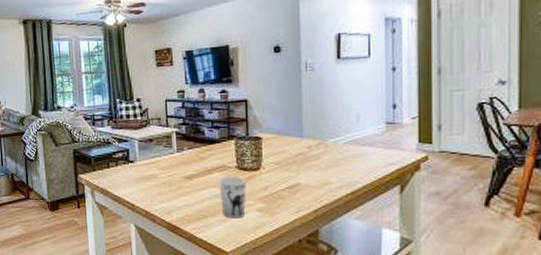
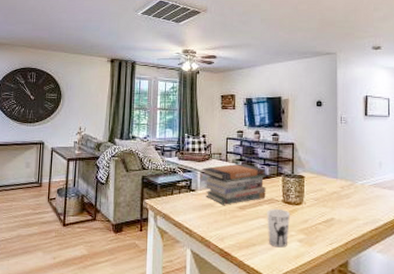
book stack: none [140,128,216,175] -> present [203,164,266,205]

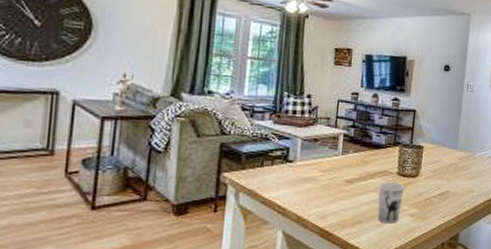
book stack: present [203,164,266,205] -> none [304,131,382,178]

